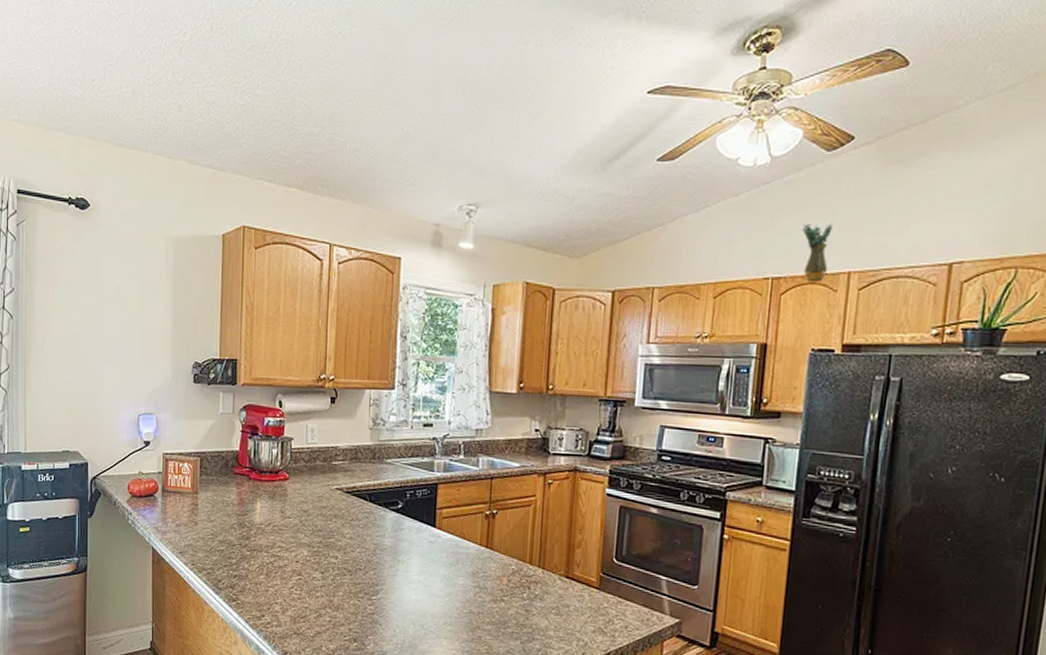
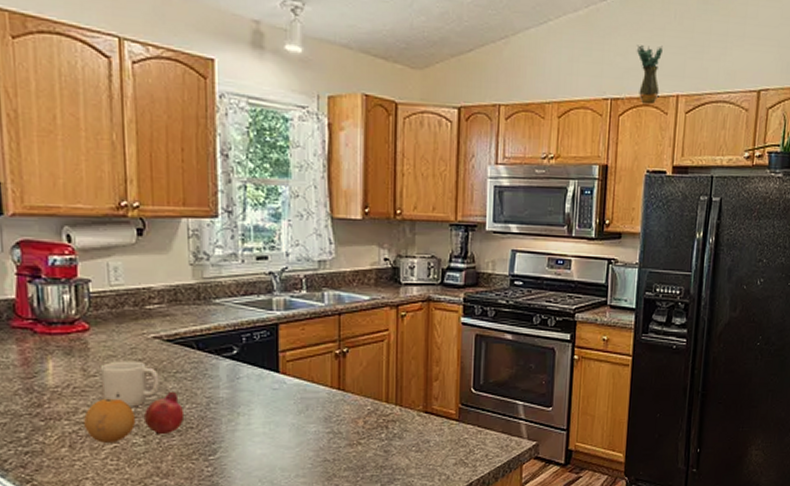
fruit: none [278,537,318,575] -> present [84,398,136,443]
mug: none [293,506,338,547] -> present [99,361,159,407]
fruit: none [324,536,356,573] -> present [144,391,185,435]

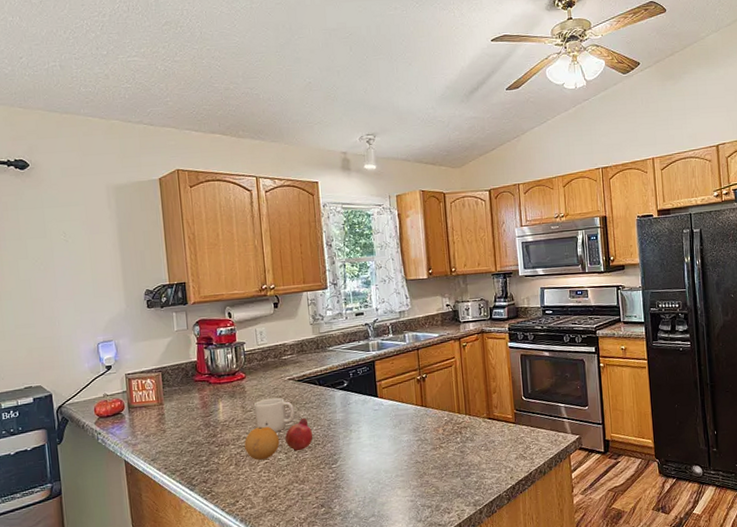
vase: present [636,45,663,105] -> none [615,124,638,168]

